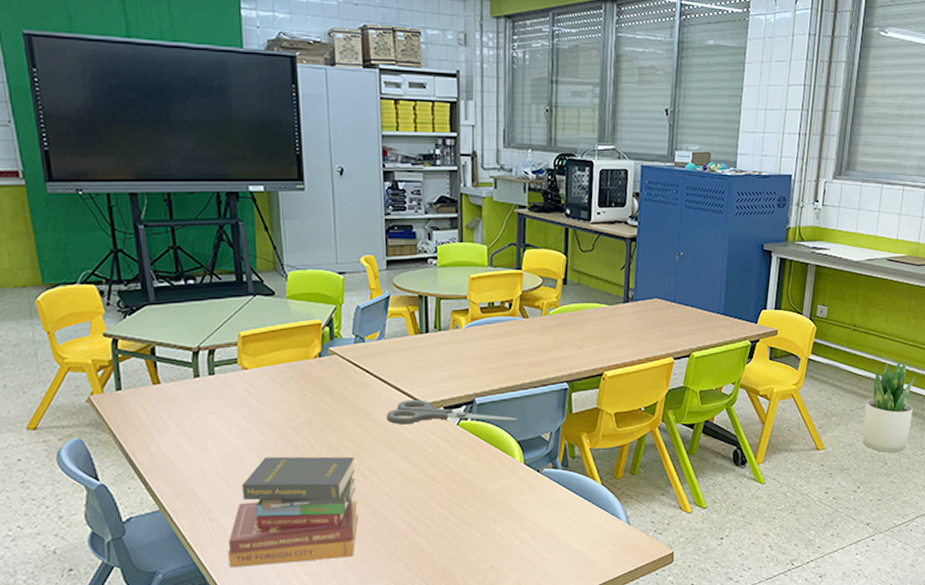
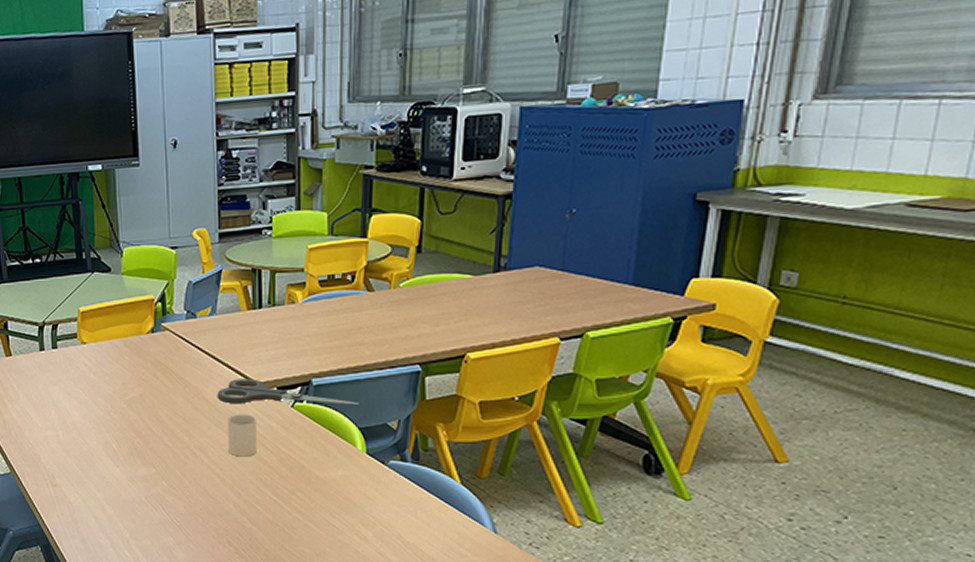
books: present [228,456,358,567] -> none [68,429,188,535]
cup: none [397,433,425,475] -> present [227,414,257,457]
planter: present [863,359,915,453] -> none [855,344,954,475]

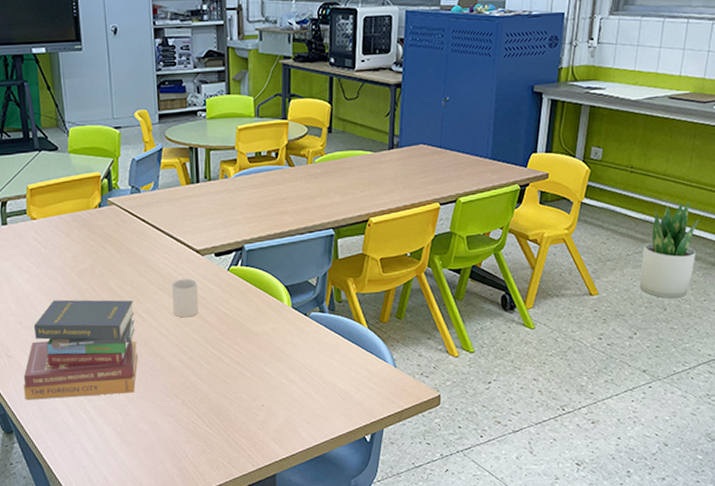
books: none [68,429,188,535] -> present [23,299,138,399]
scissors: present [217,379,360,406] -> none [161,246,285,270]
planter: none [855,344,954,475] -> present [640,201,699,299]

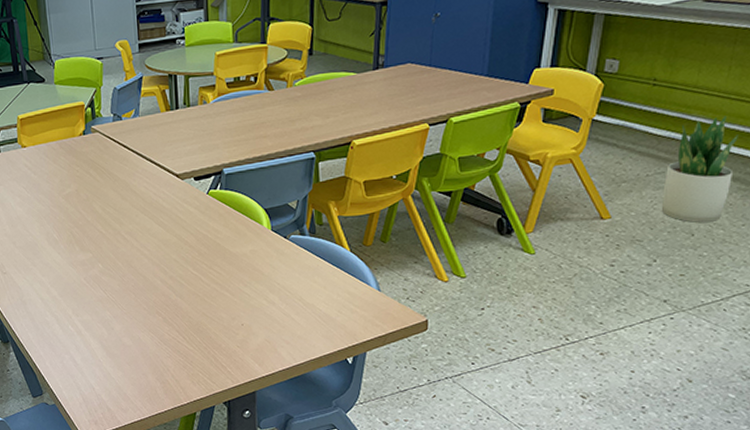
books: present [23,299,138,399] -> none [17,221,121,313]
cup: present [171,278,199,318] -> none [152,202,179,239]

